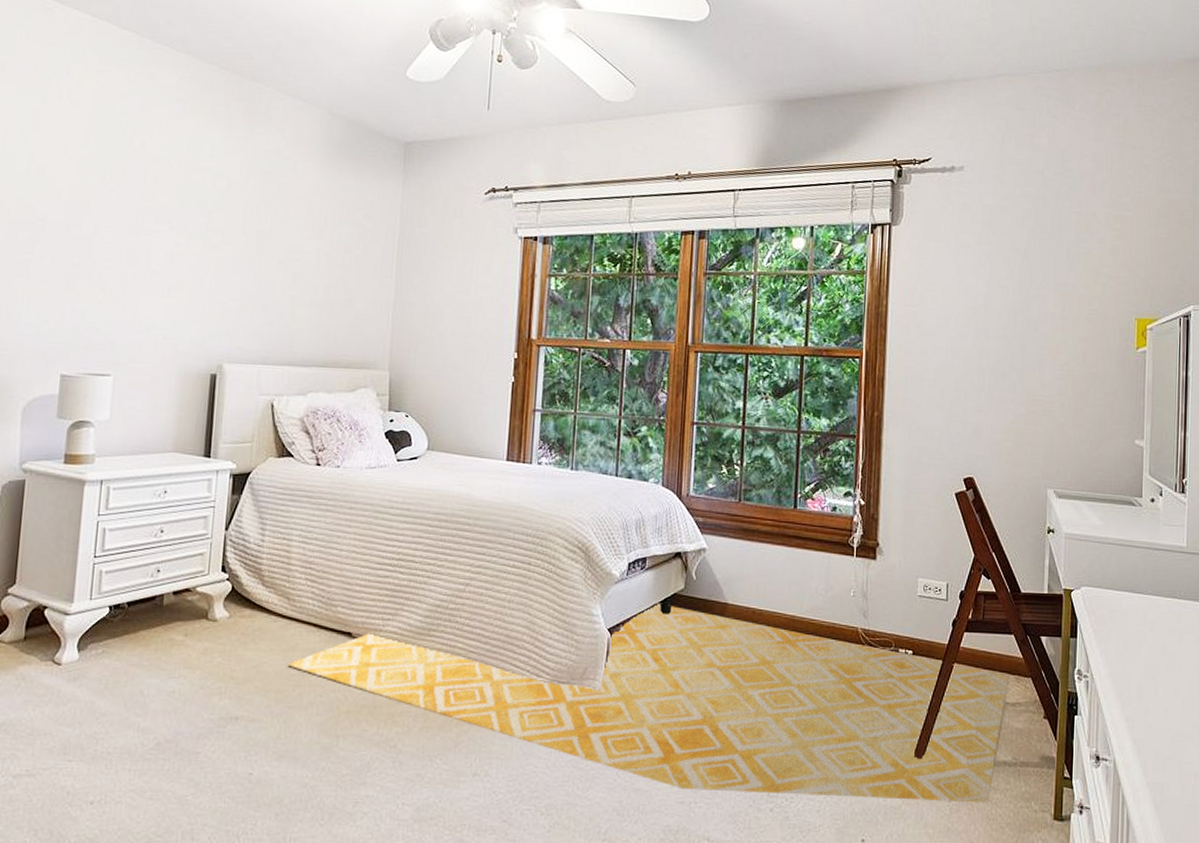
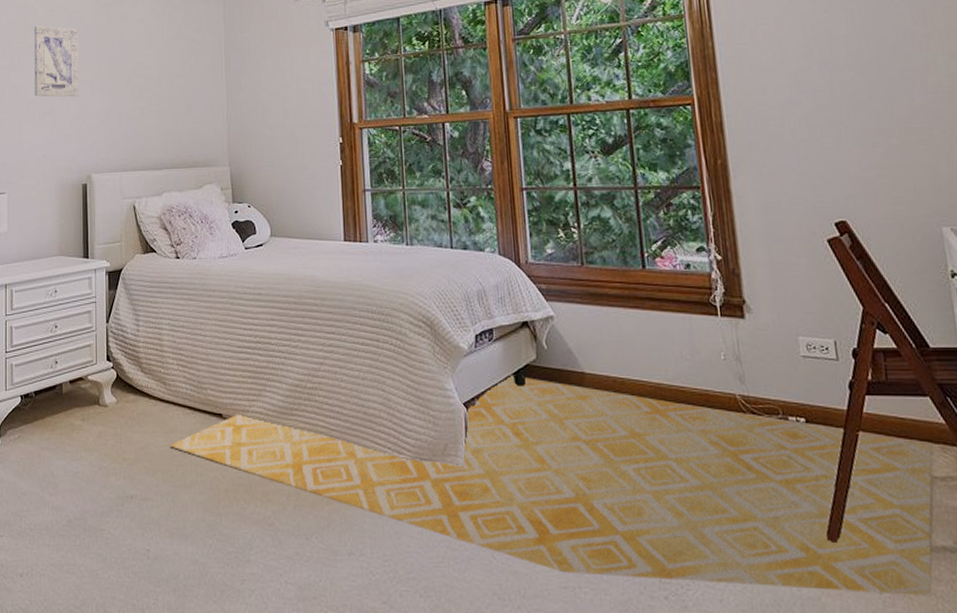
wall art: none [160,184,223,274] -> present [34,25,79,97]

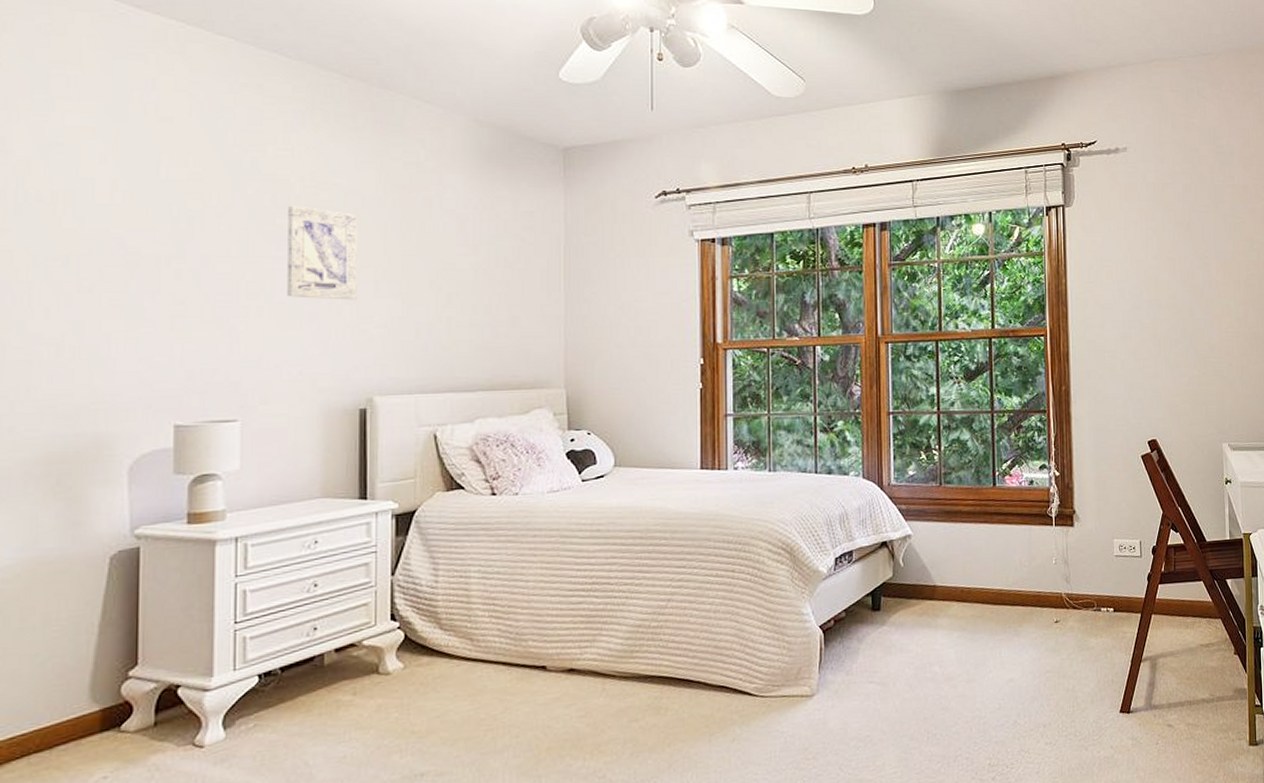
rug: present [171,374,933,596] -> none [477,593,1201,773]

